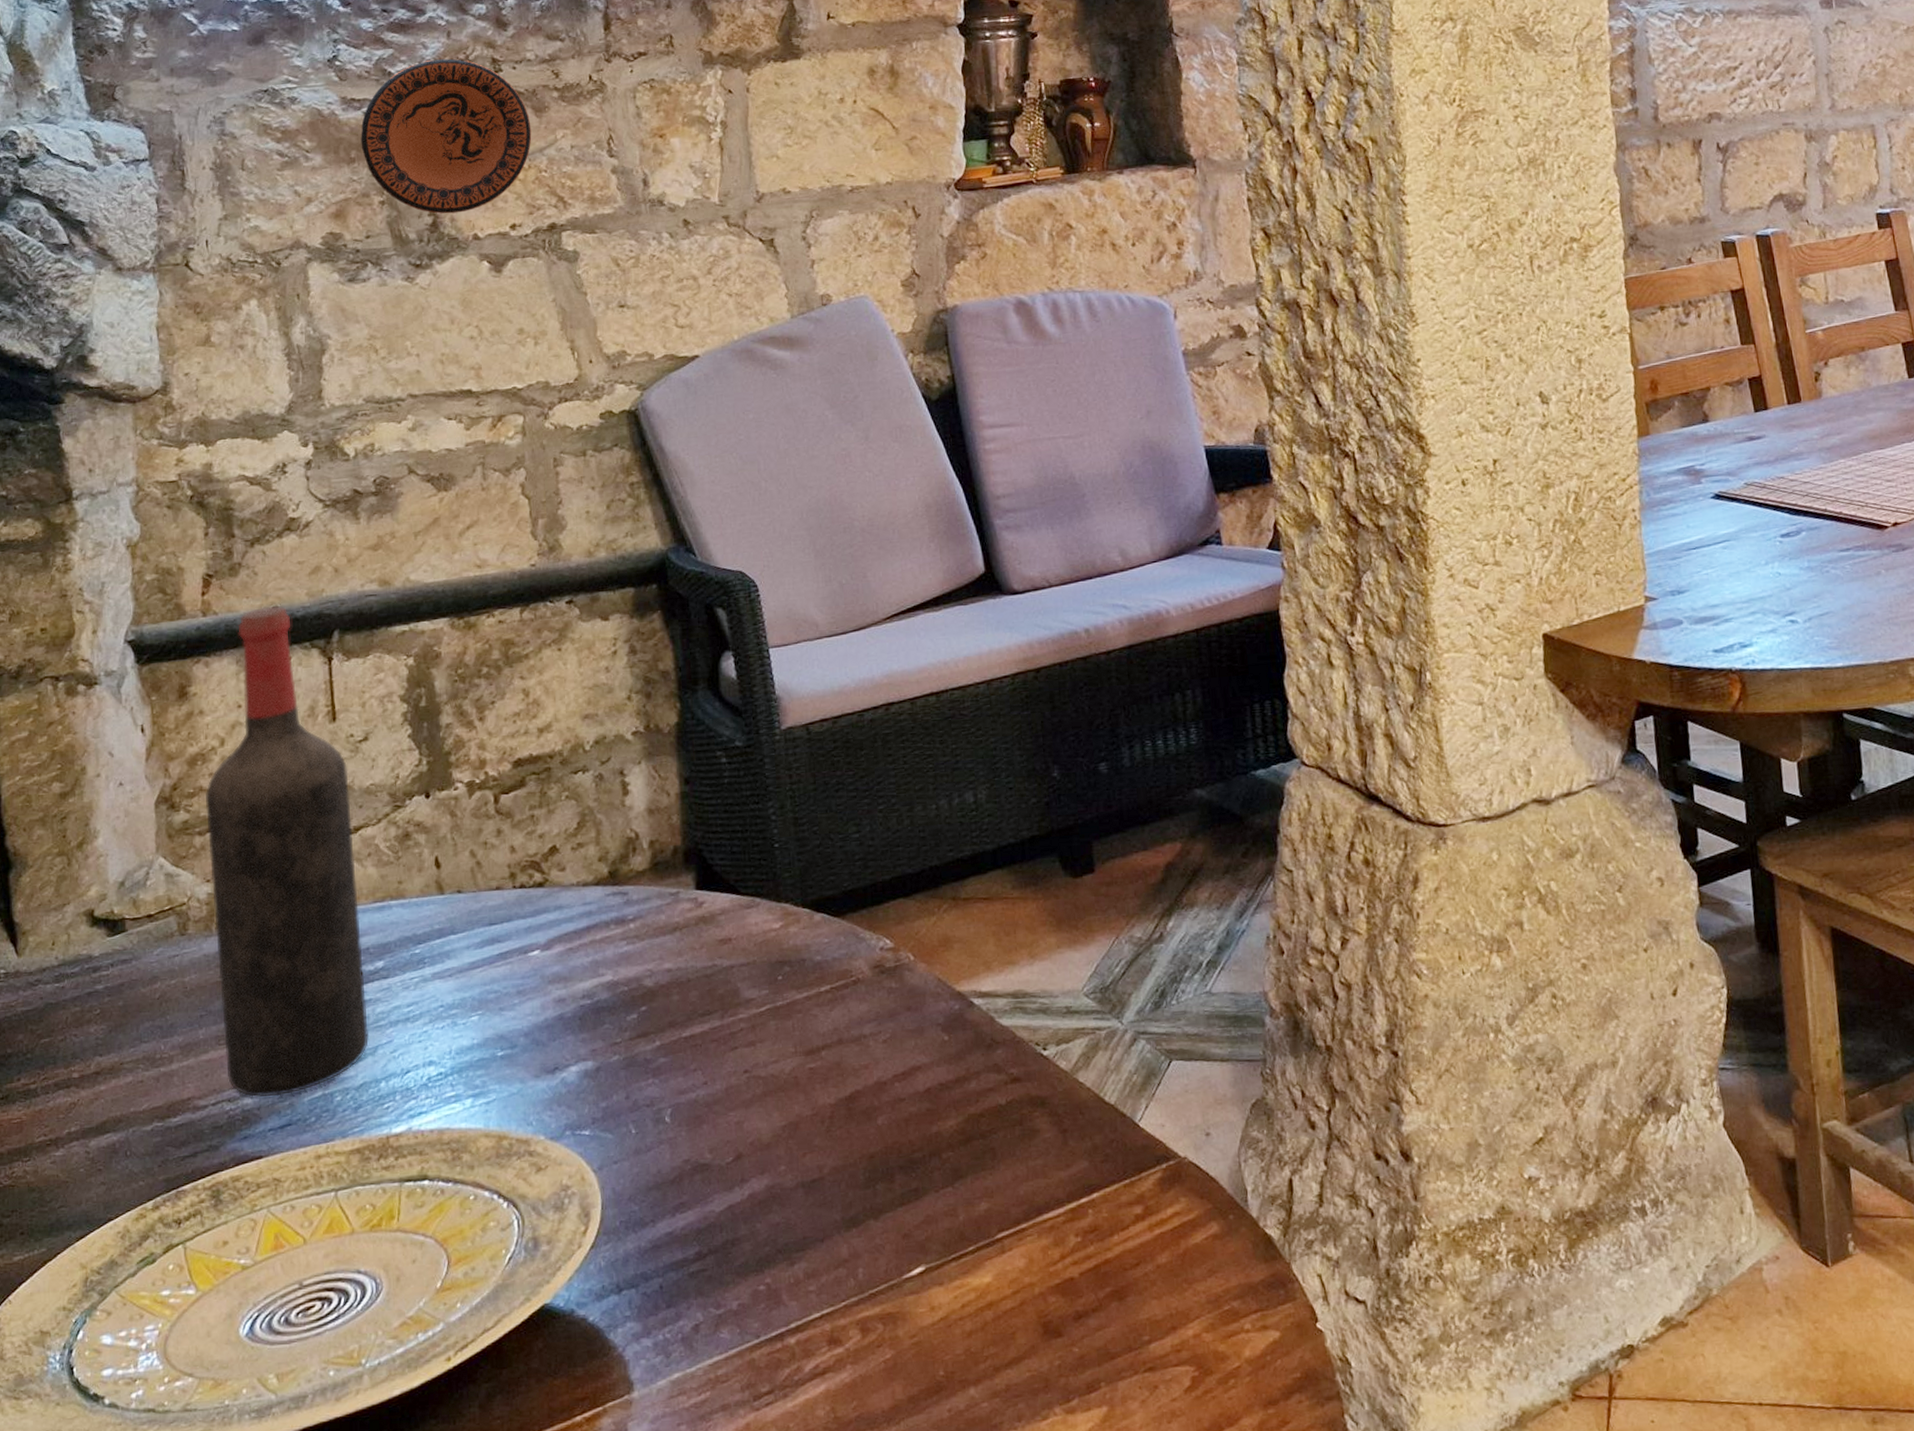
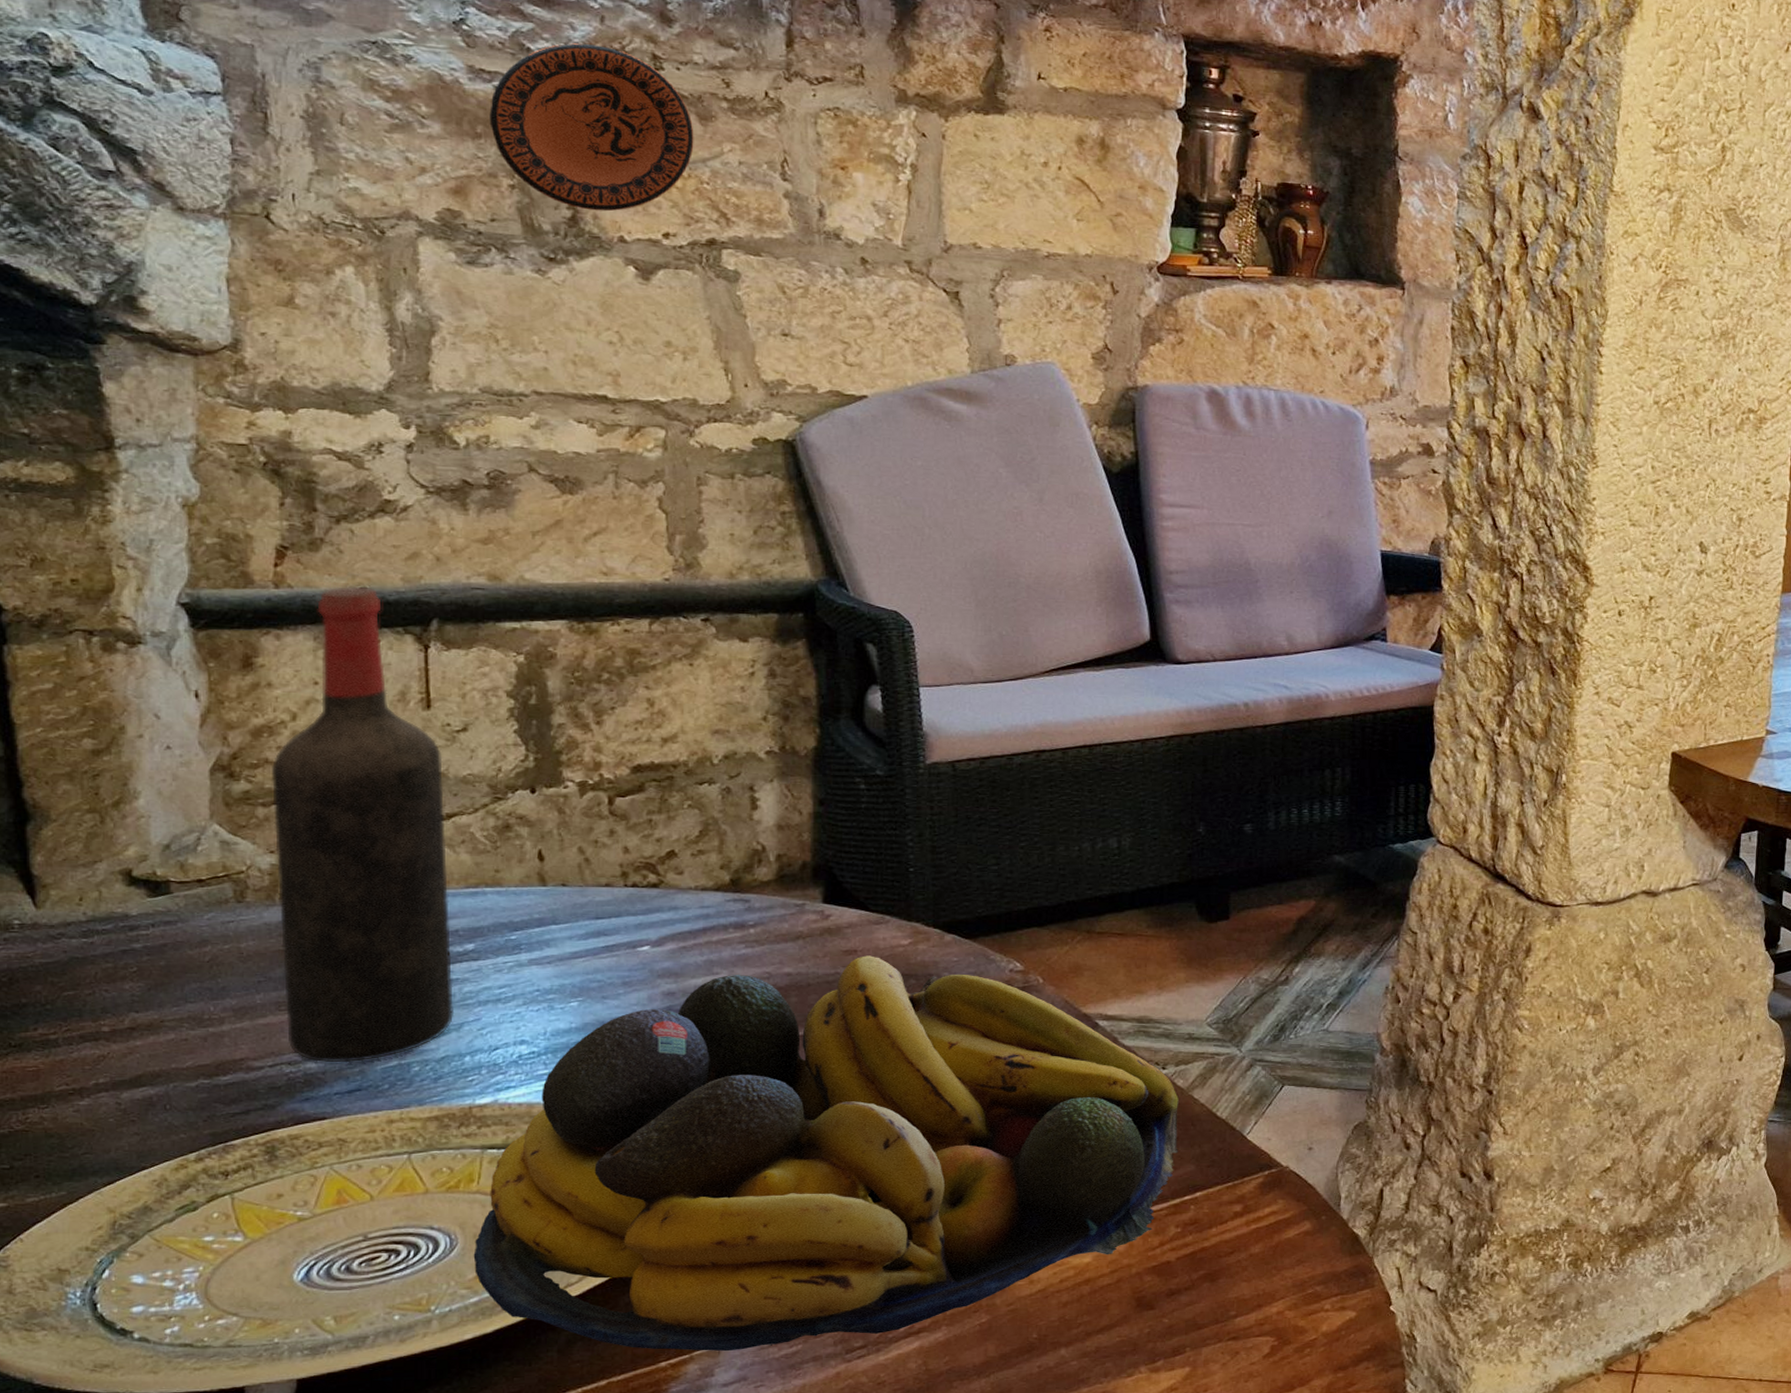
fruit bowl: none [397,943,1069,1402] -> present [473,955,1179,1351]

